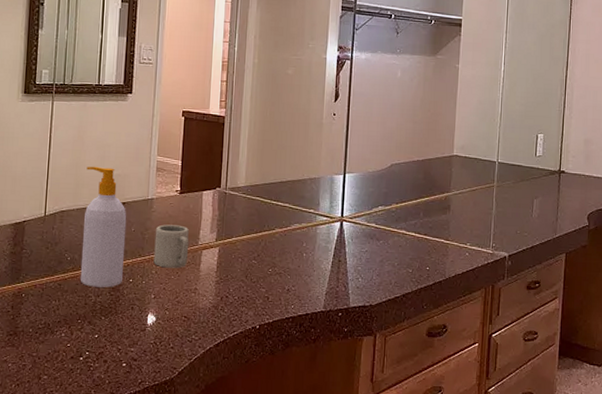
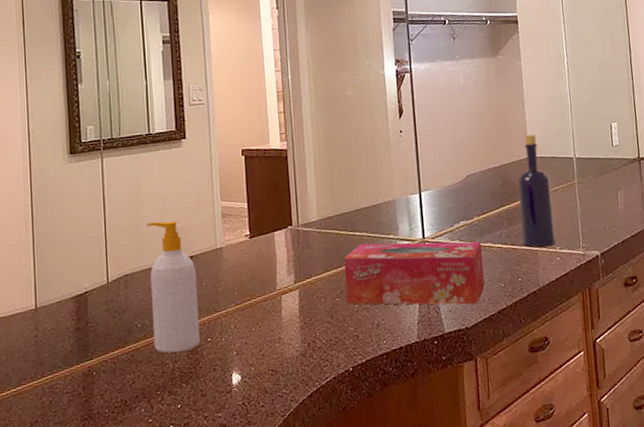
cup: present [153,224,189,268] -> none [228,272,267,321]
tissue box: none [262,214,397,285] -> present [343,241,485,305]
bottle: none [436,134,470,241] -> present [518,135,556,247]

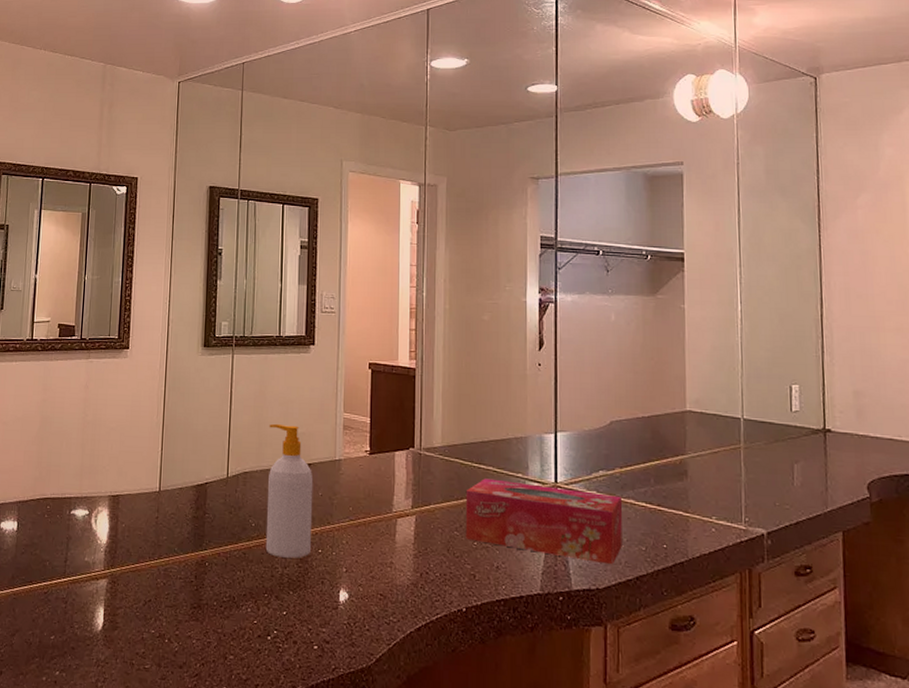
bottle: present [518,135,556,247] -> none [670,386,712,514]

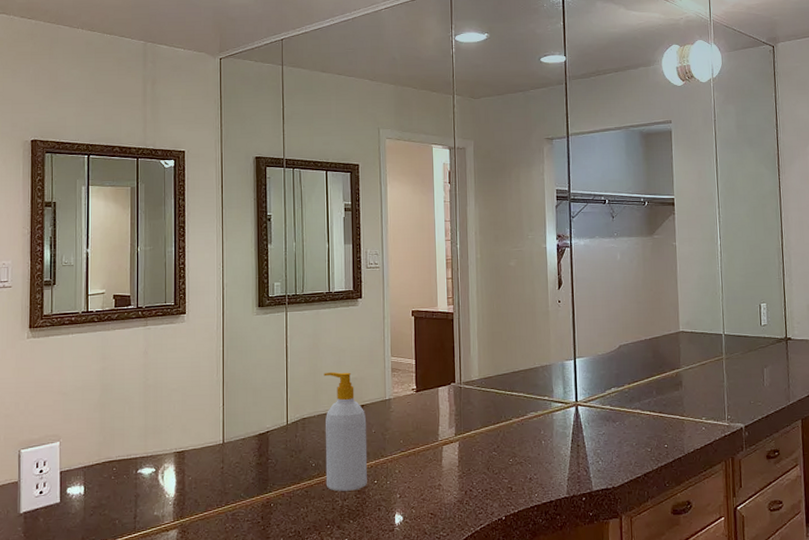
tissue box: present [465,478,623,565] -> none [501,403,632,466]

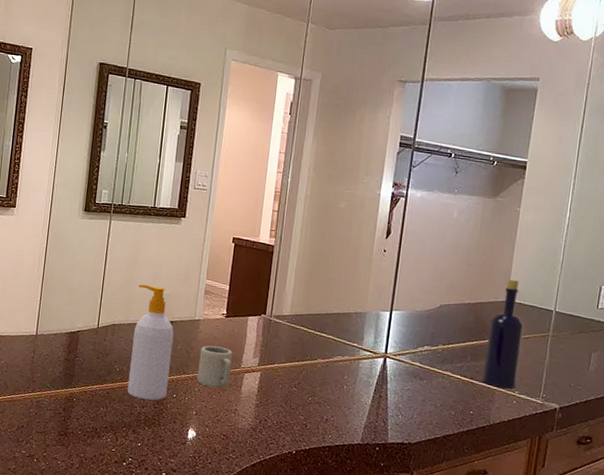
cup: none [395,423,430,467] -> present [197,345,233,388]
bottle: none [668,311,702,416] -> present [482,279,524,389]

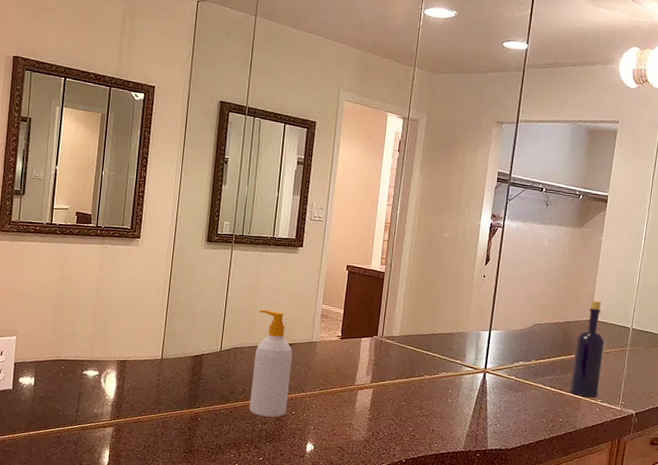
cup: present [197,345,233,388] -> none [314,365,347,405]

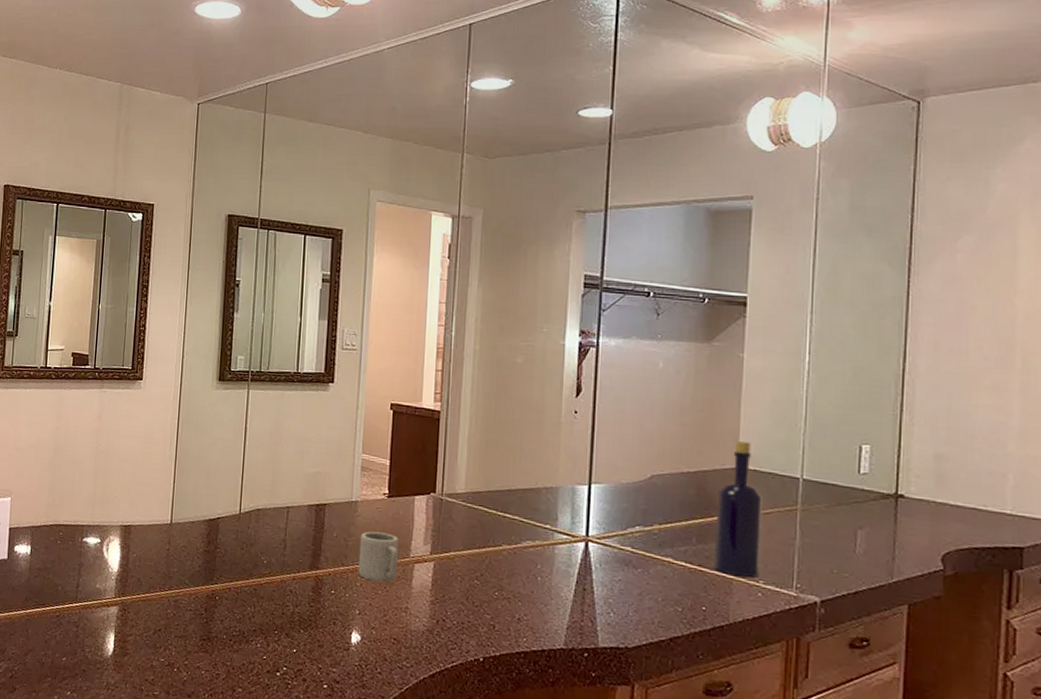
soap bottle: present [249,309,293,417] -> none [277,461,328,598]
cup: none [314,365,347,405] -> present [358,531,399,582]

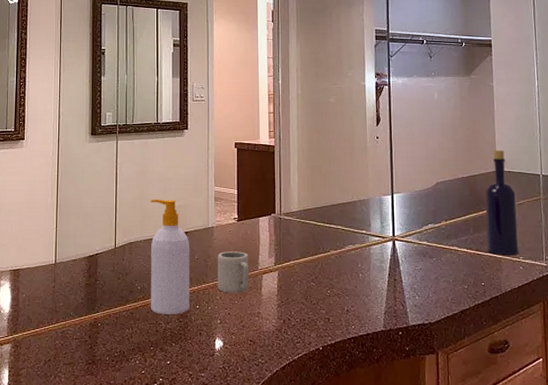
soap bottle: none [277,461,328,598] -> present [150,199,190,314]

